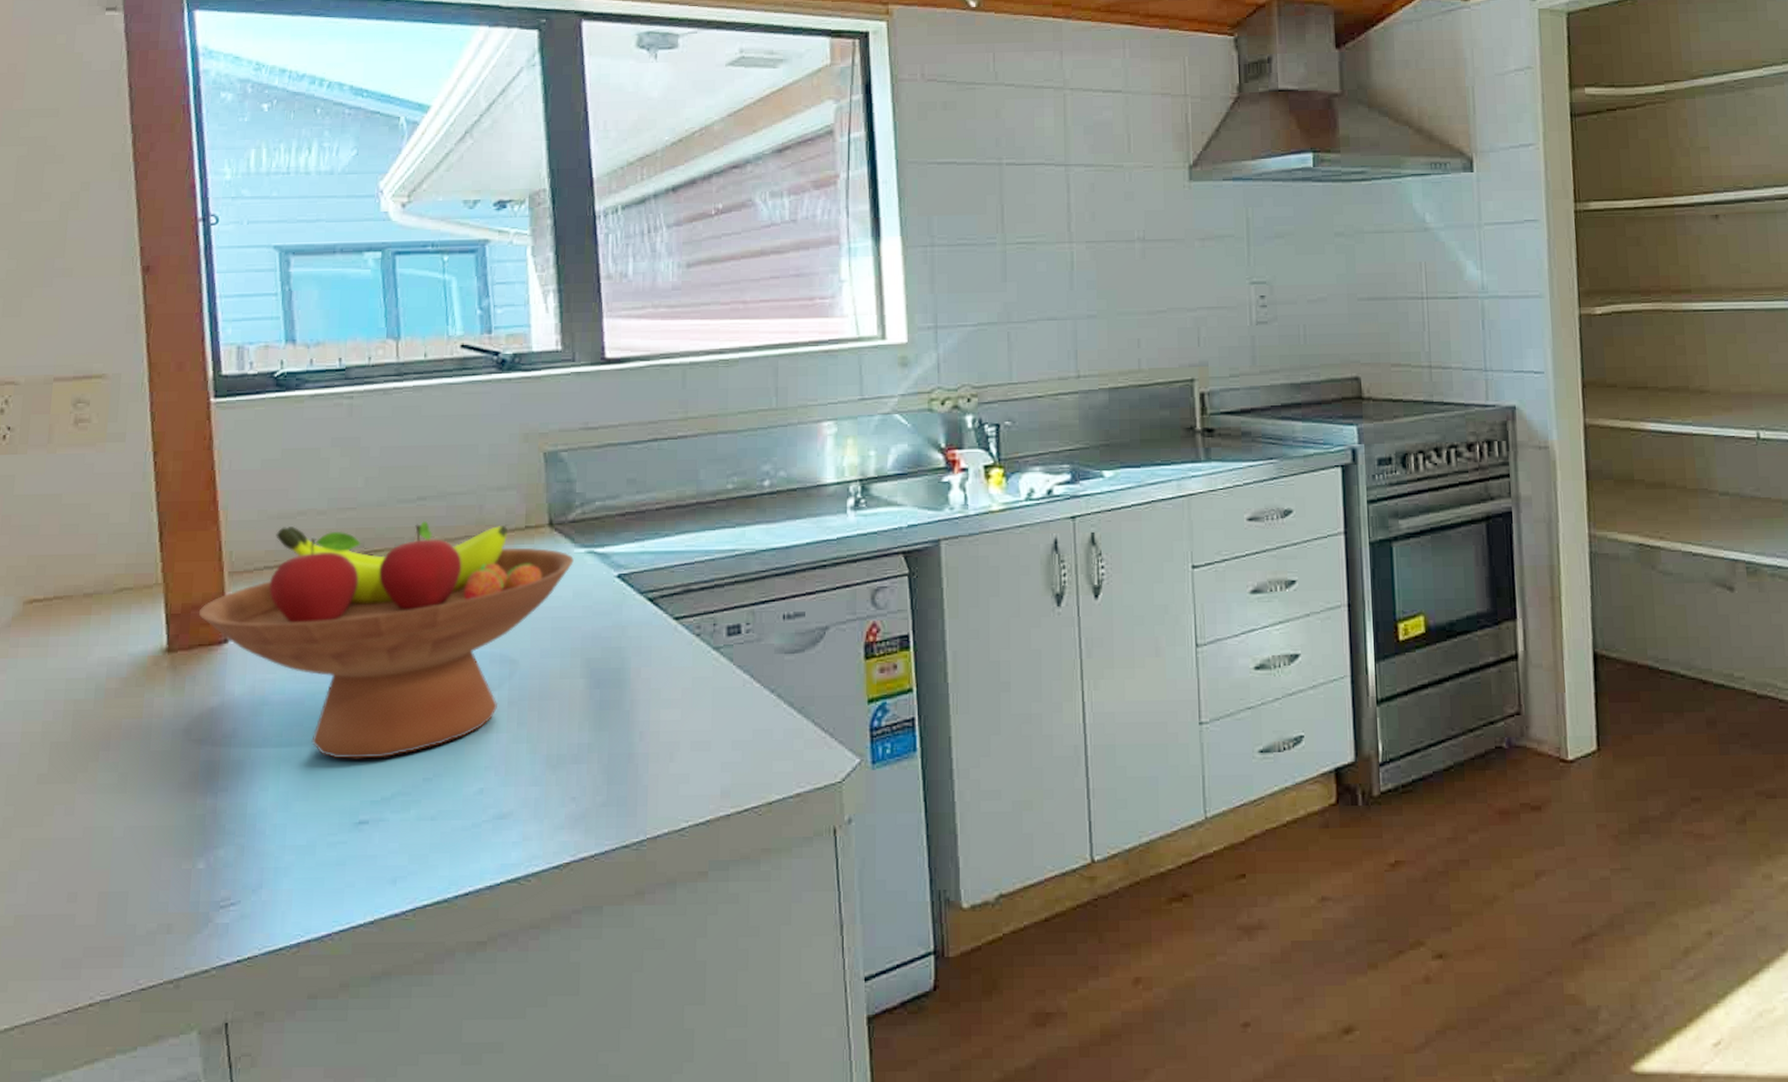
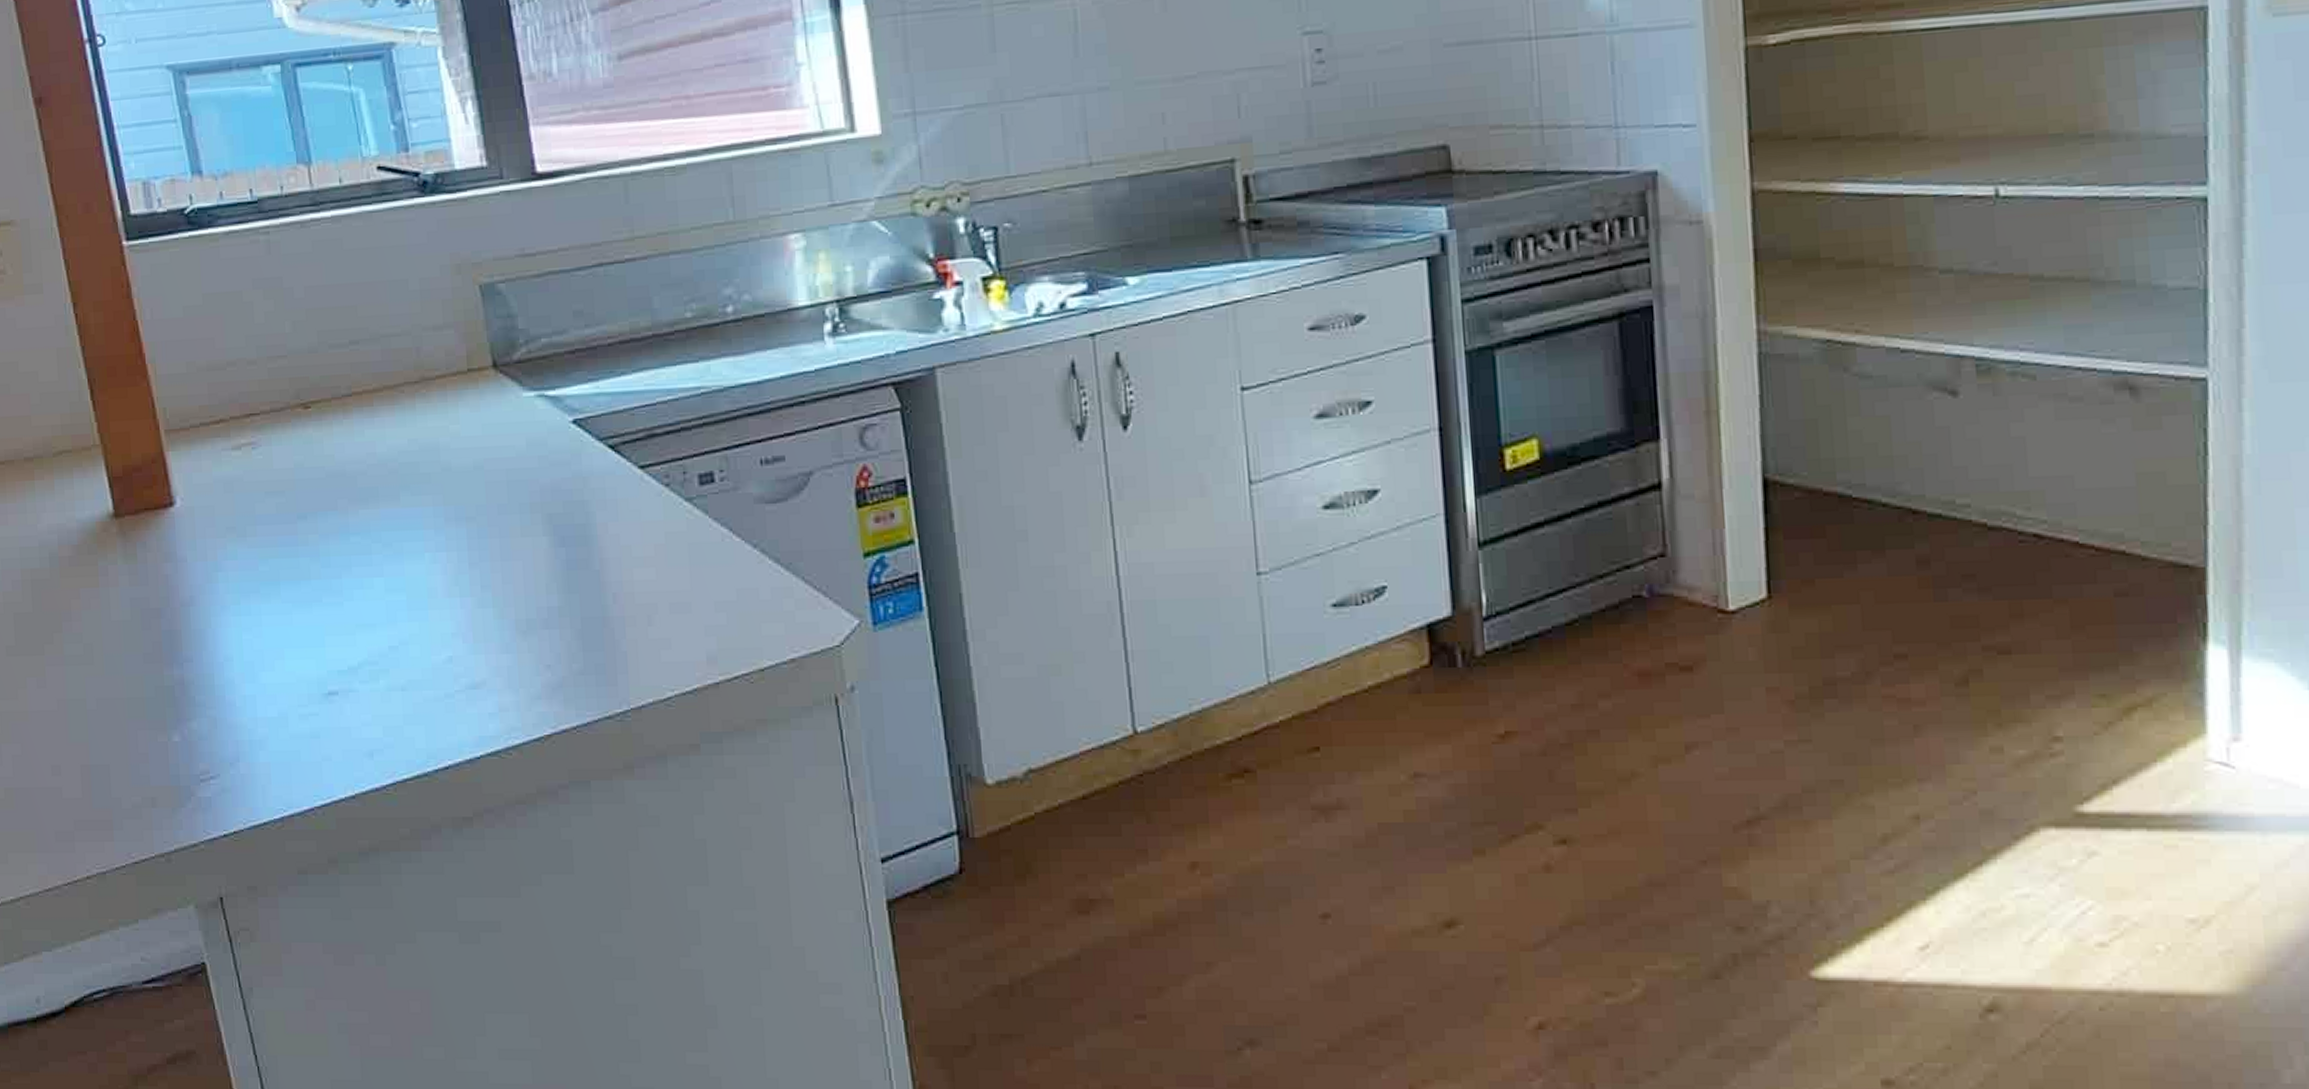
fruit bowl: present [198,520,574,759] -> none [140,366,524,627]

